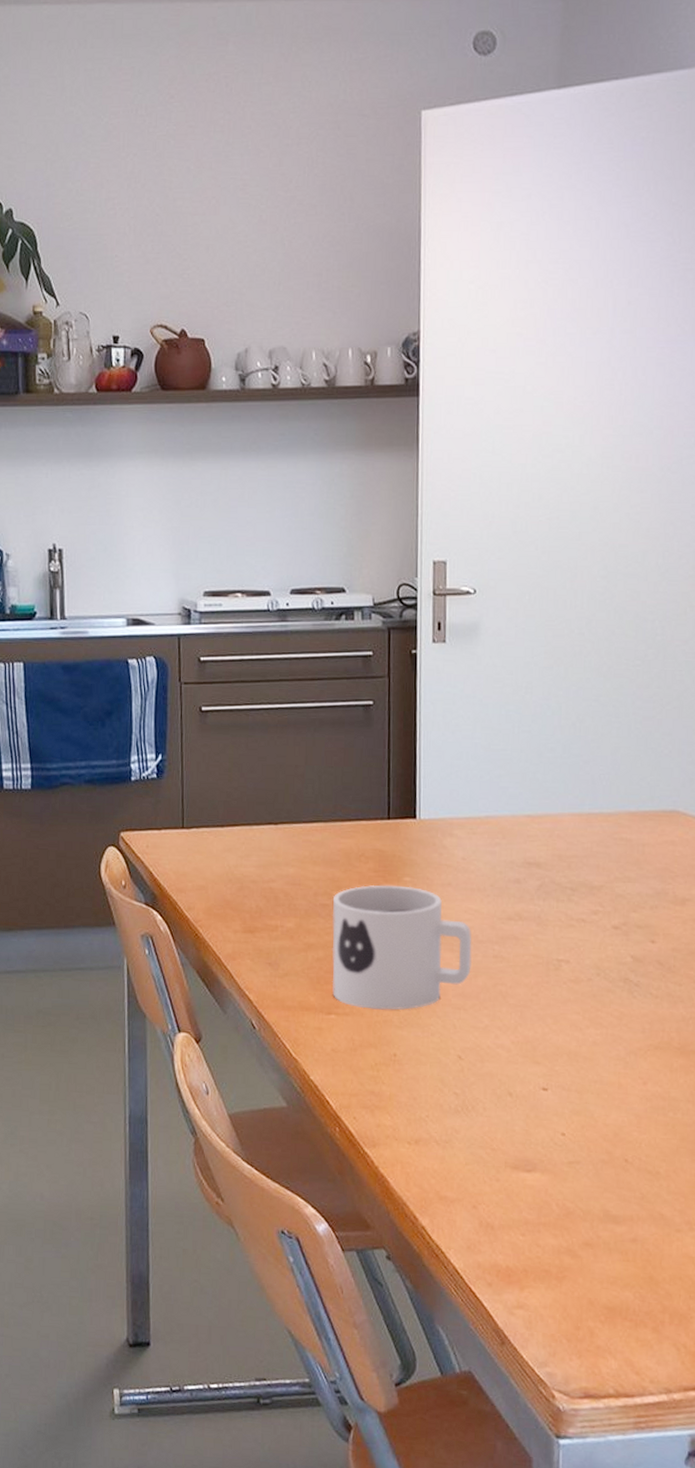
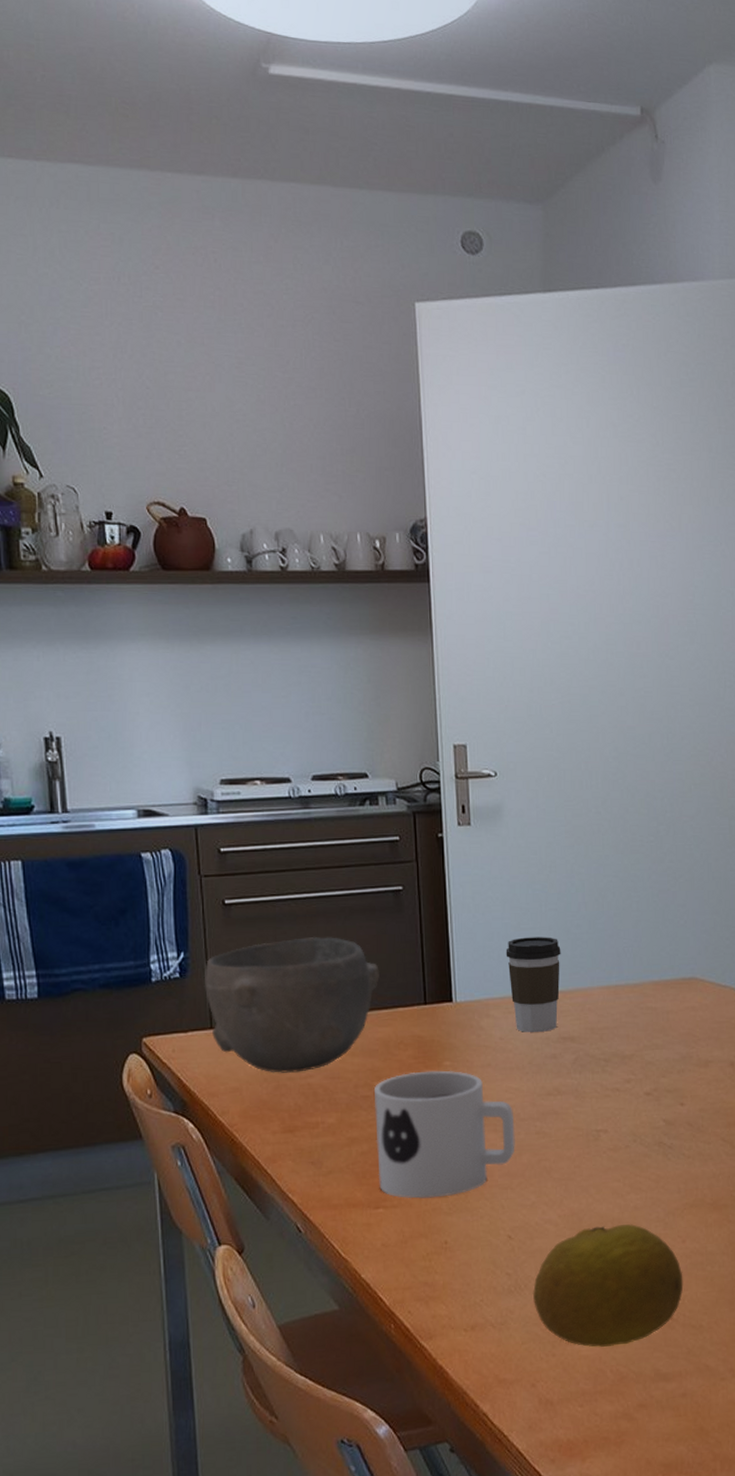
bowl: none [178,746,346,876] -> present [204,936,381,1073]
coffee cup: none [474,758,532,855] -> present [506,937,561,1032]
fruit: none [479,1057,642,1181] -> present [532,1223,684,1347]

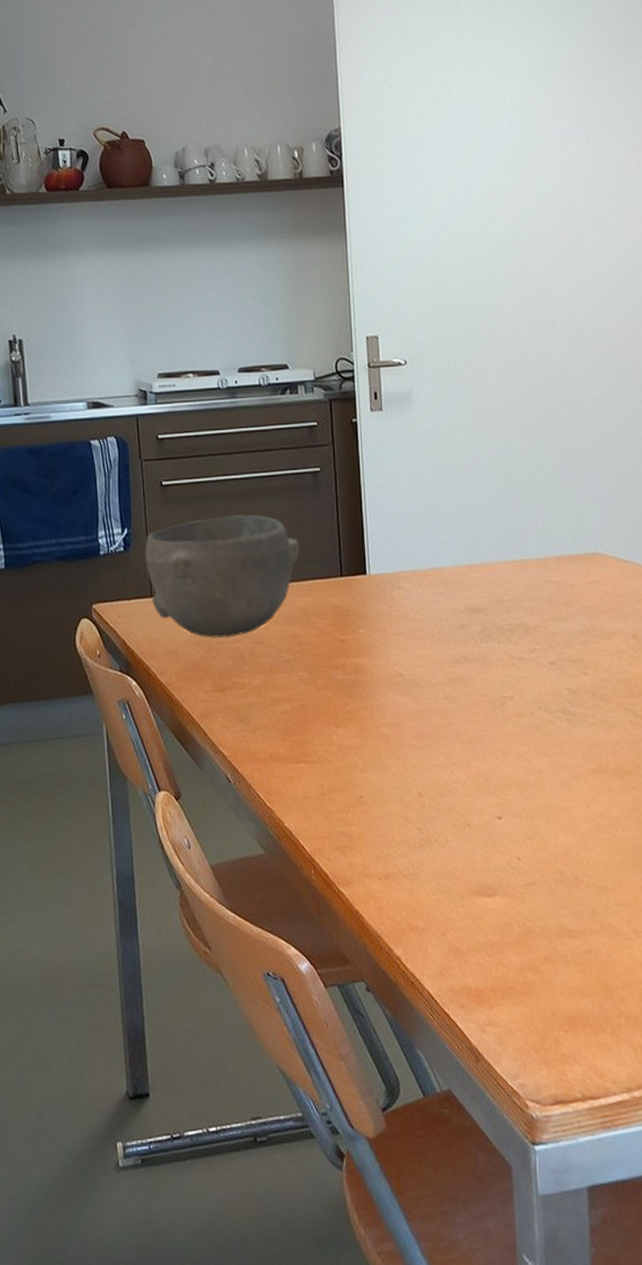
mug: present [373,1070,515,1199] -> none [295,637,426,756]
coffee cup: present [506,937,561,1032] -> none [415,514,468,603]
fruit: present [532,1223,684,1347] -> none [442,786,588,902]

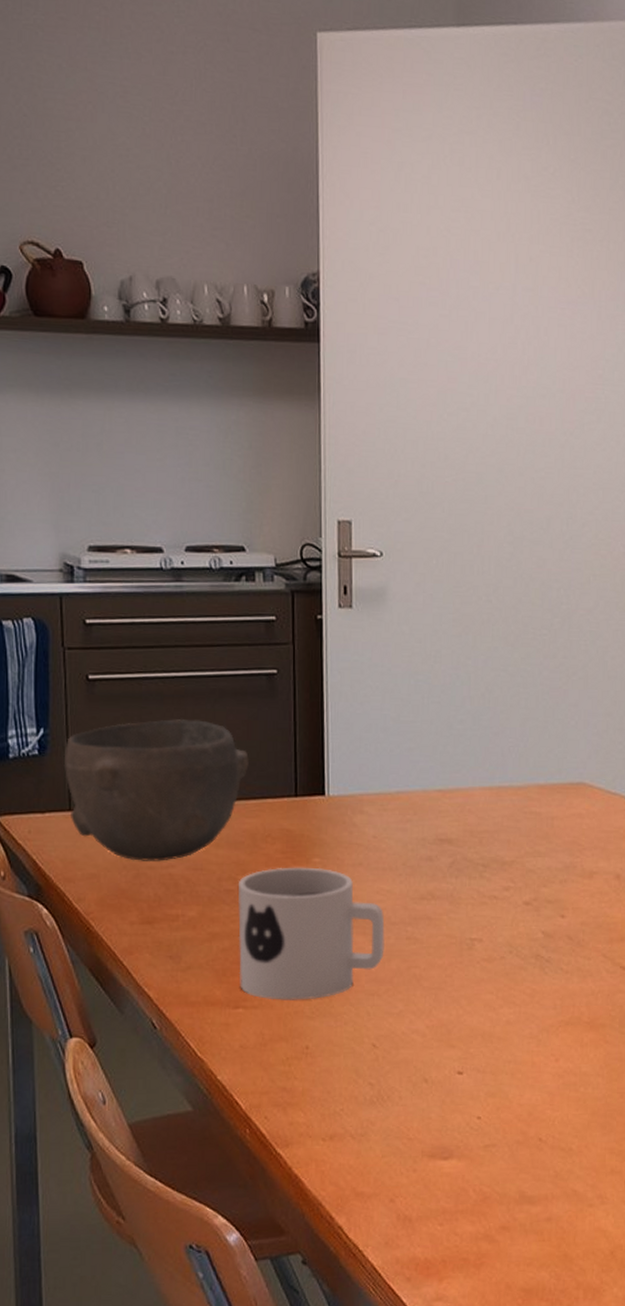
mug: none [295,637,426,756] -> present [237,867,385,1000]

